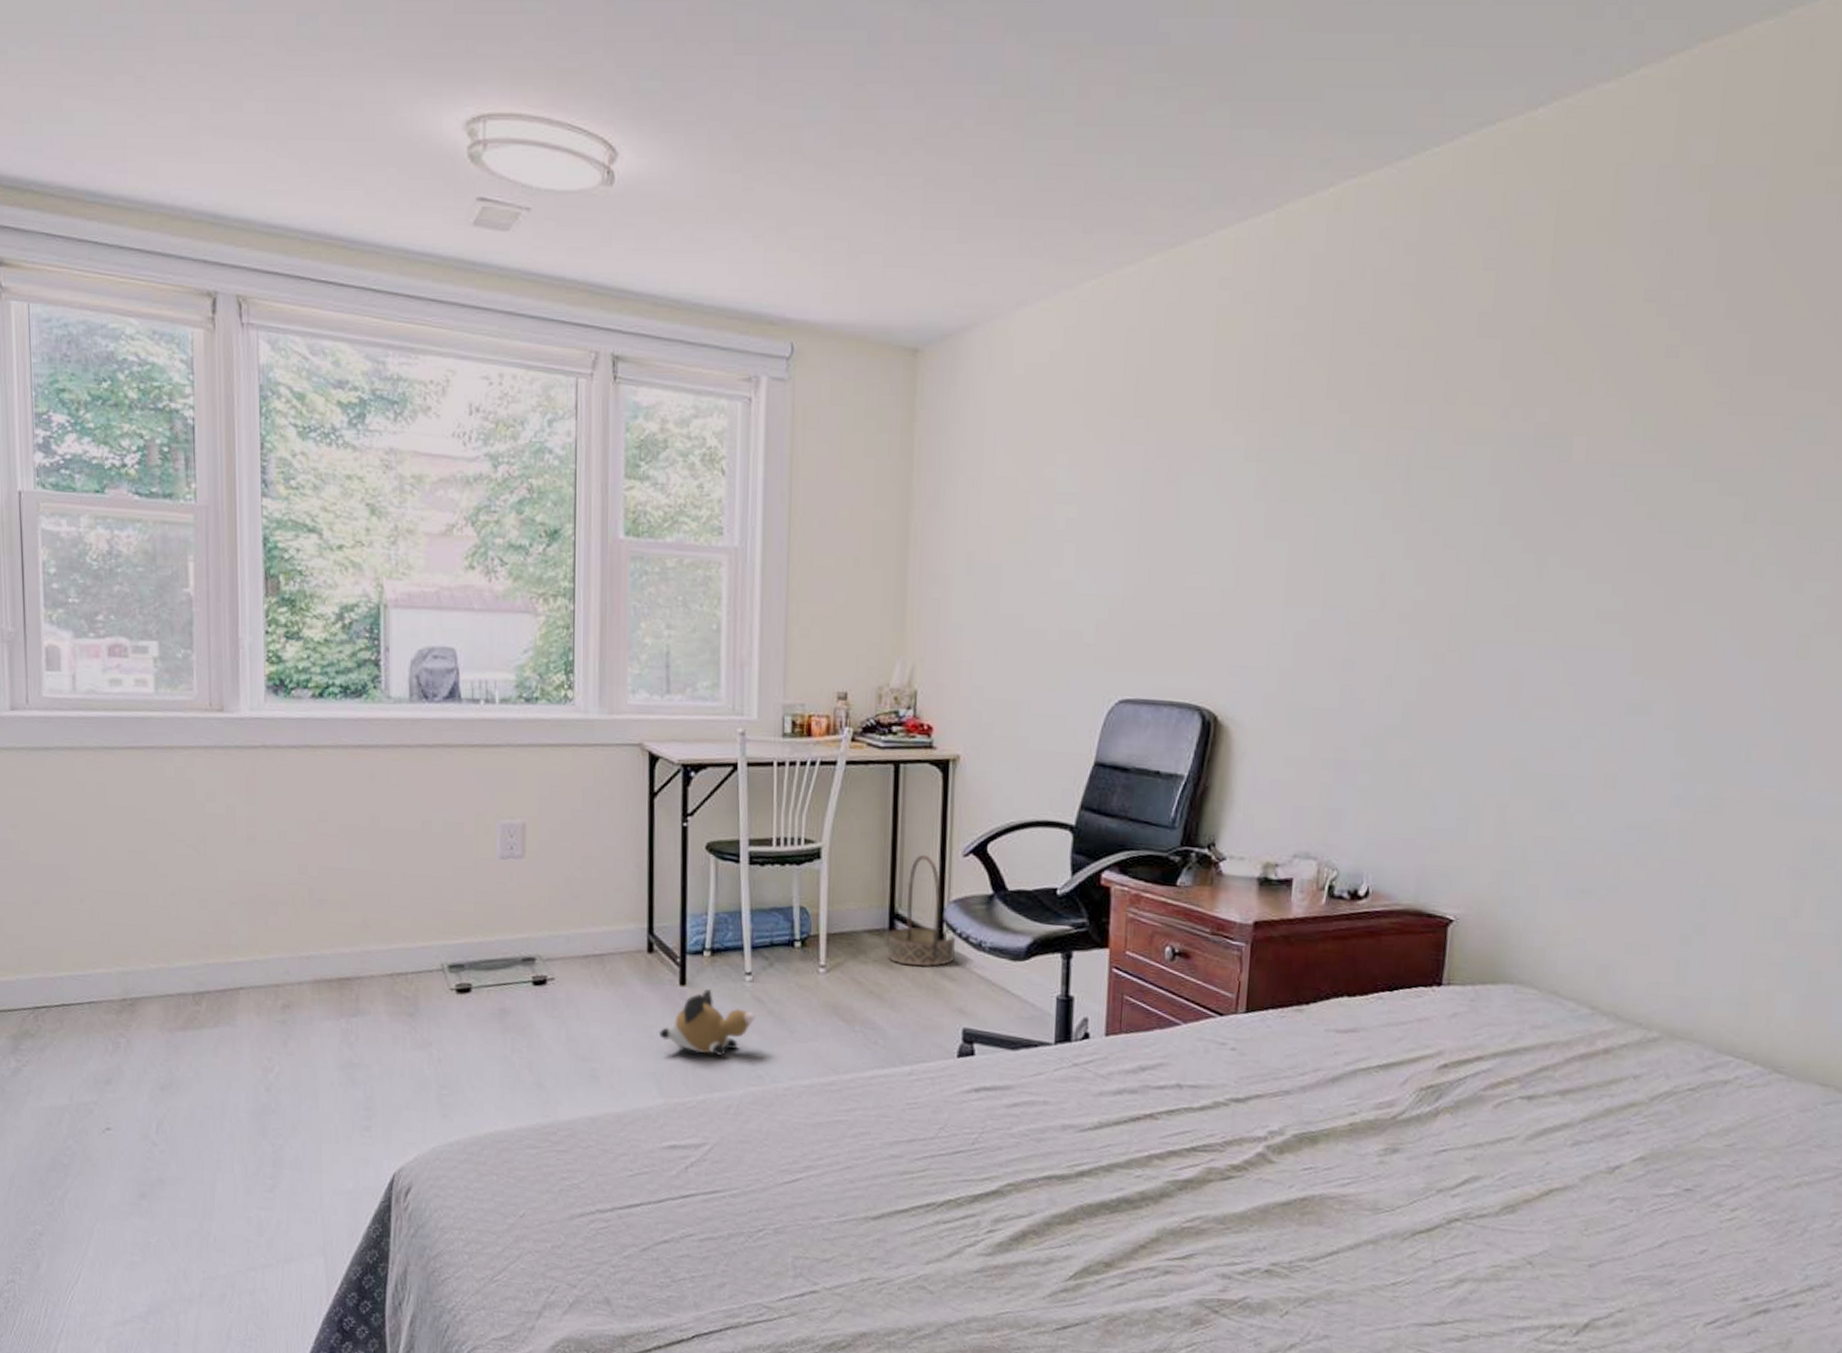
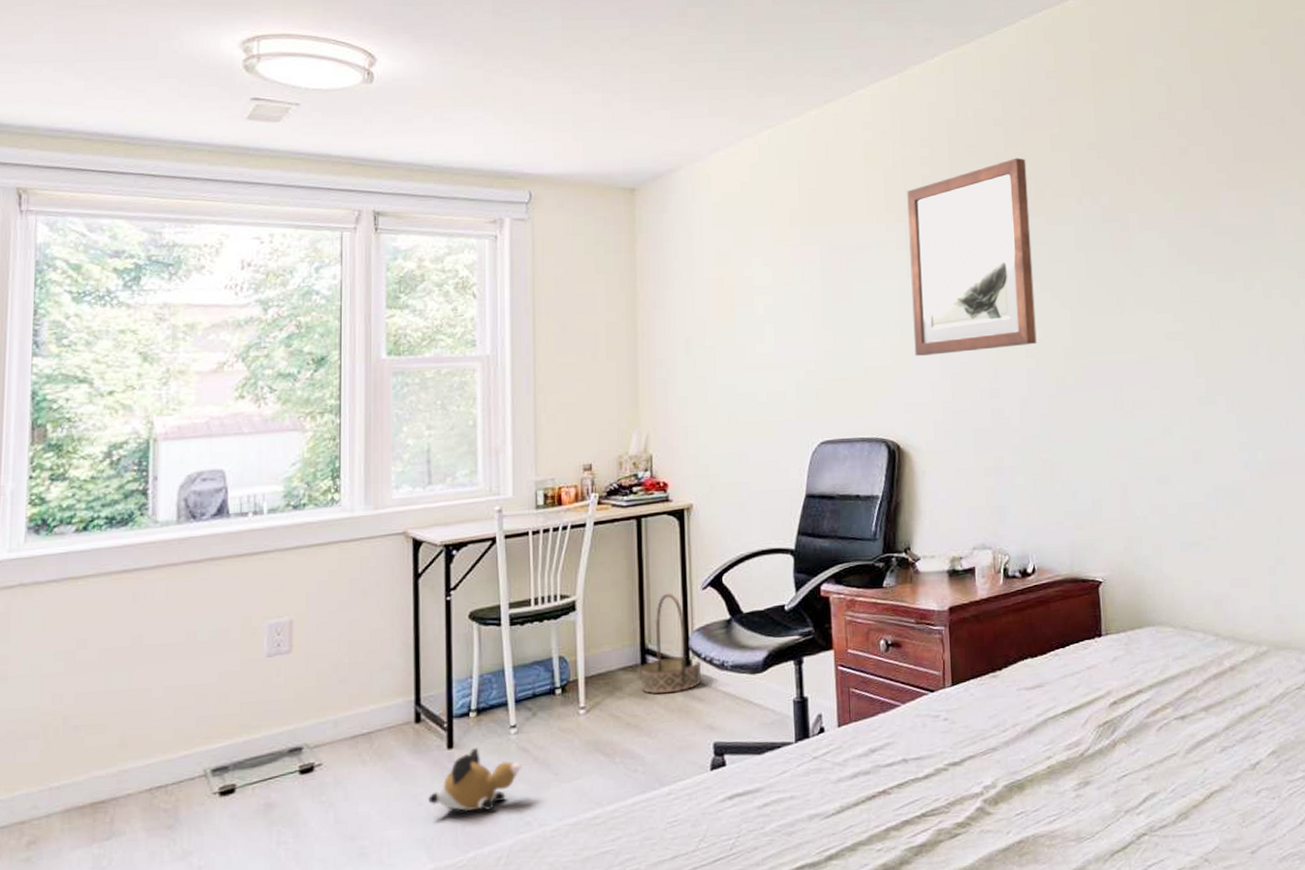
wall art: none [1251,343,1438,607] -> present [907,157,1037,356]

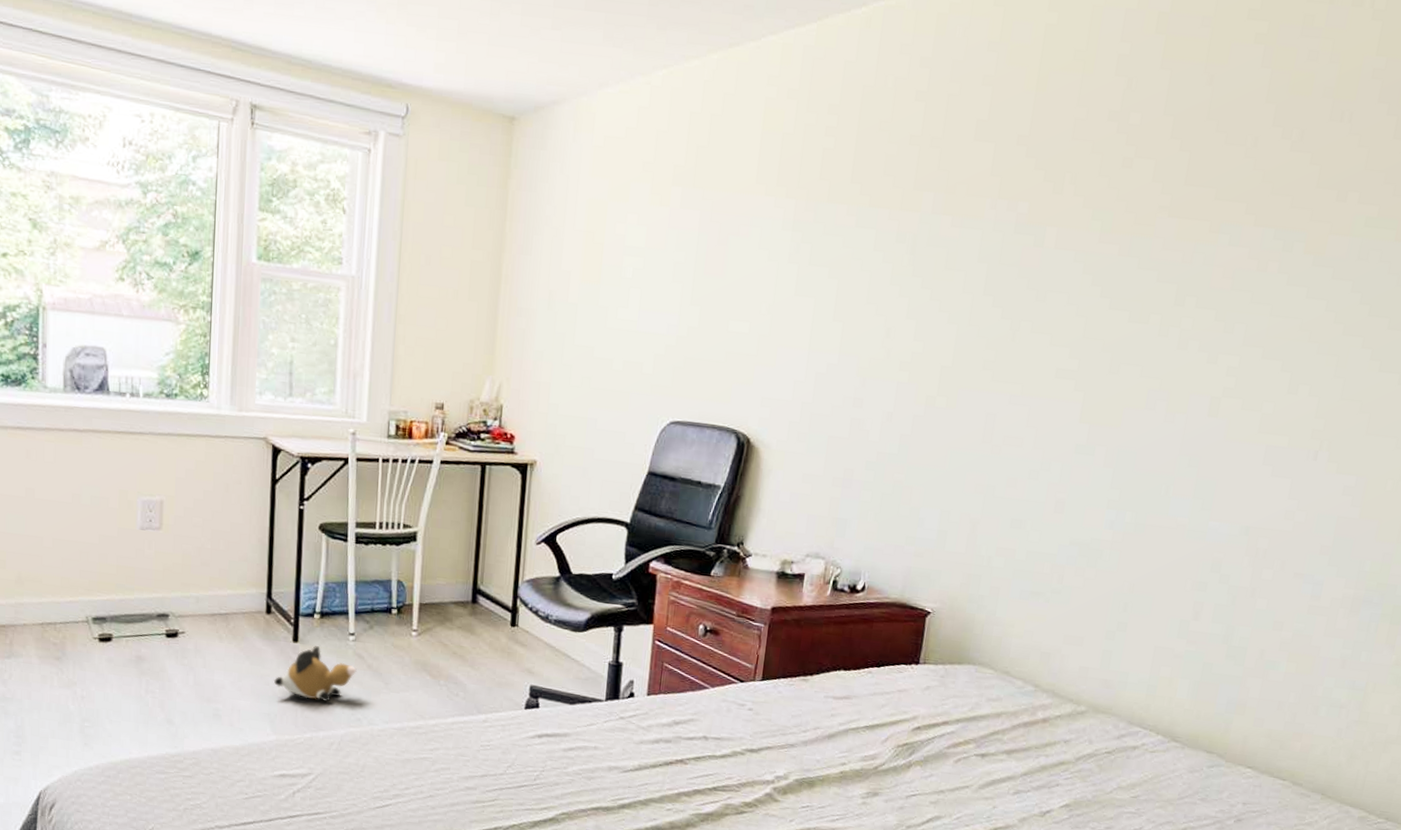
basket: present [640,593,702,694] -> none [469,541,528,634]
wall art: present [907,157,1037,356] -> none [781,142,943,358]

